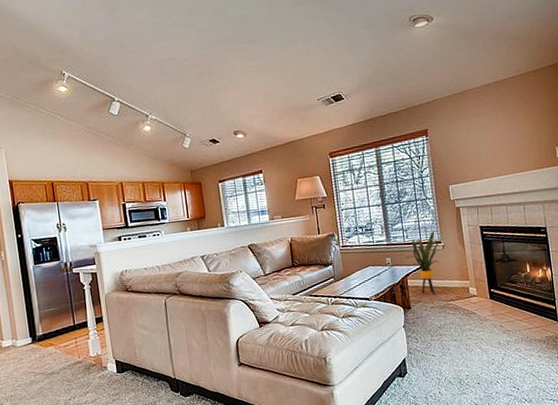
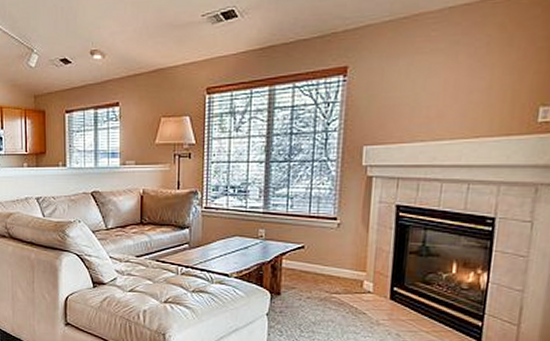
house plant: present [405,230,443,294] -> none [283,202,340,282]

